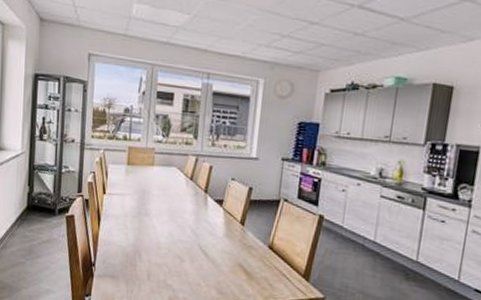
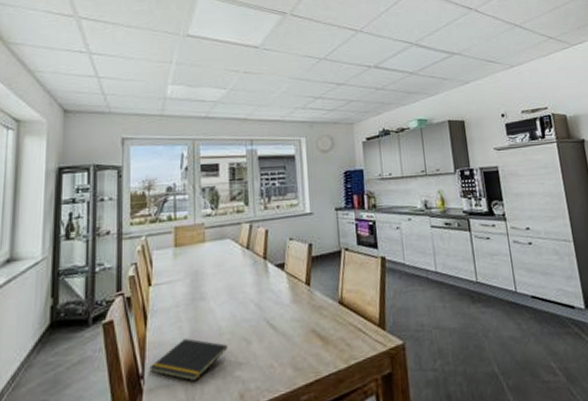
notepad: none [100,244,164,279] -> present [149,338,228,382]

